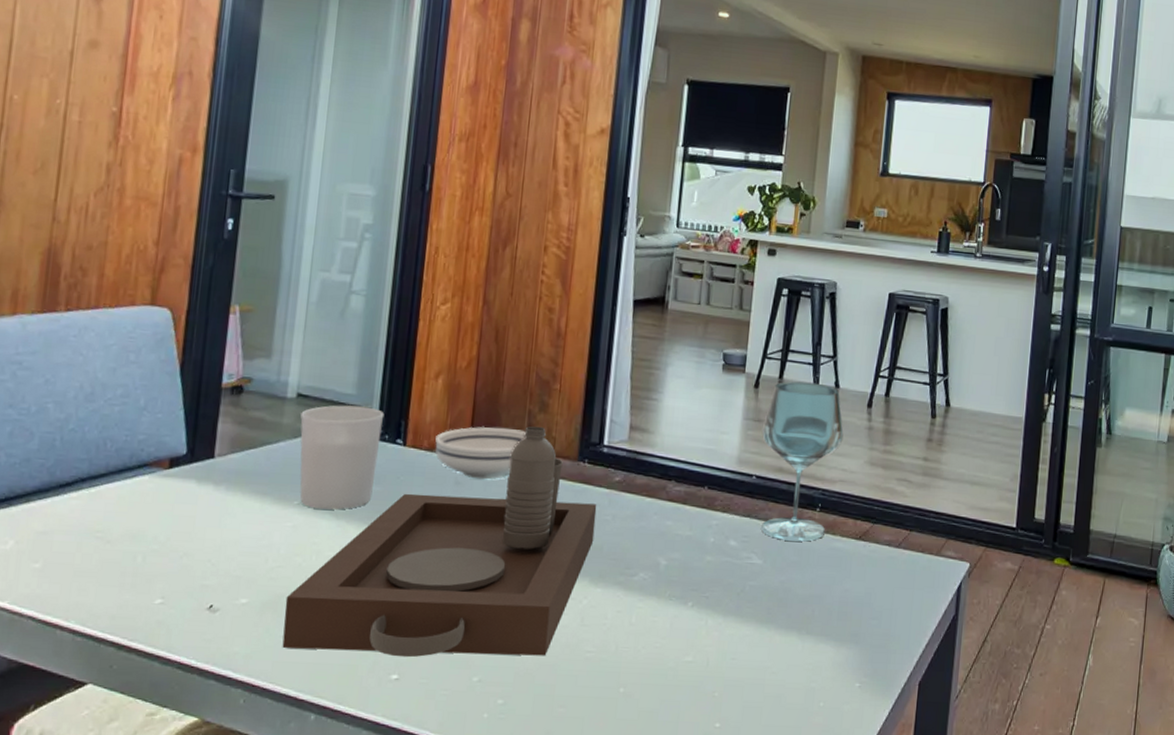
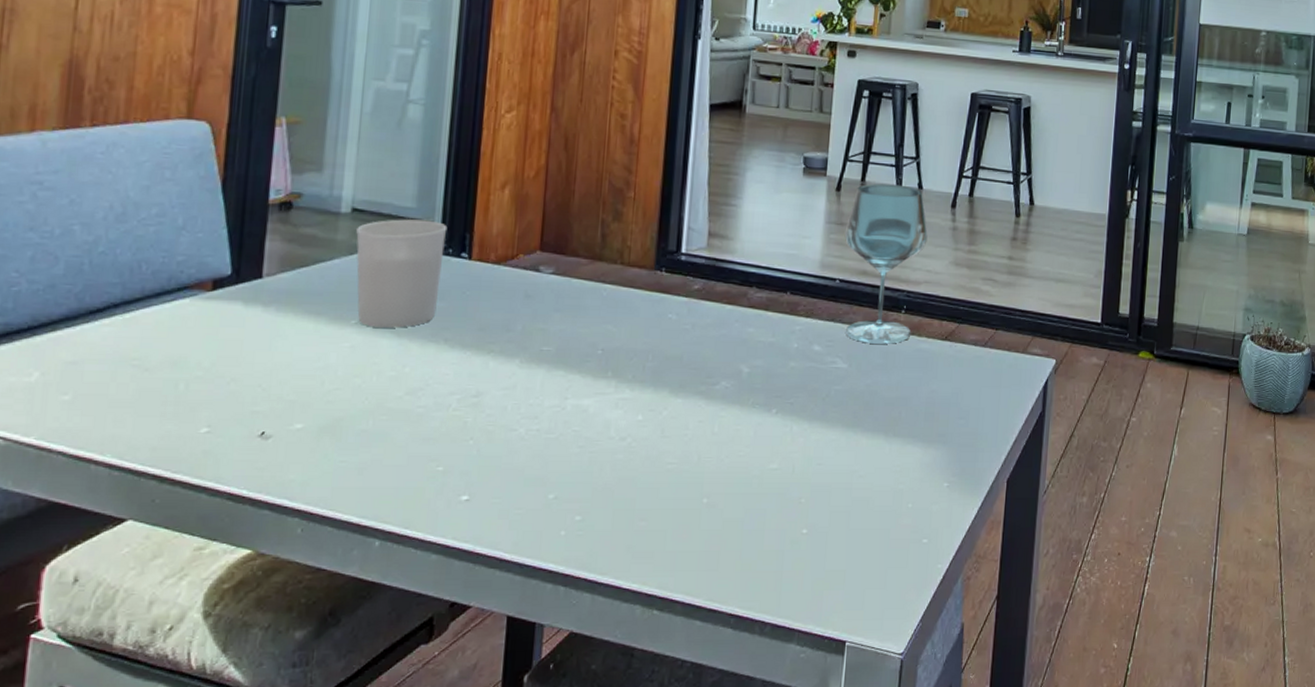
serving tray: present [282,426,597,658] -> none [342,235,676,477]
bowl: present [435,426,527,480] -> none [502,237,600,292]

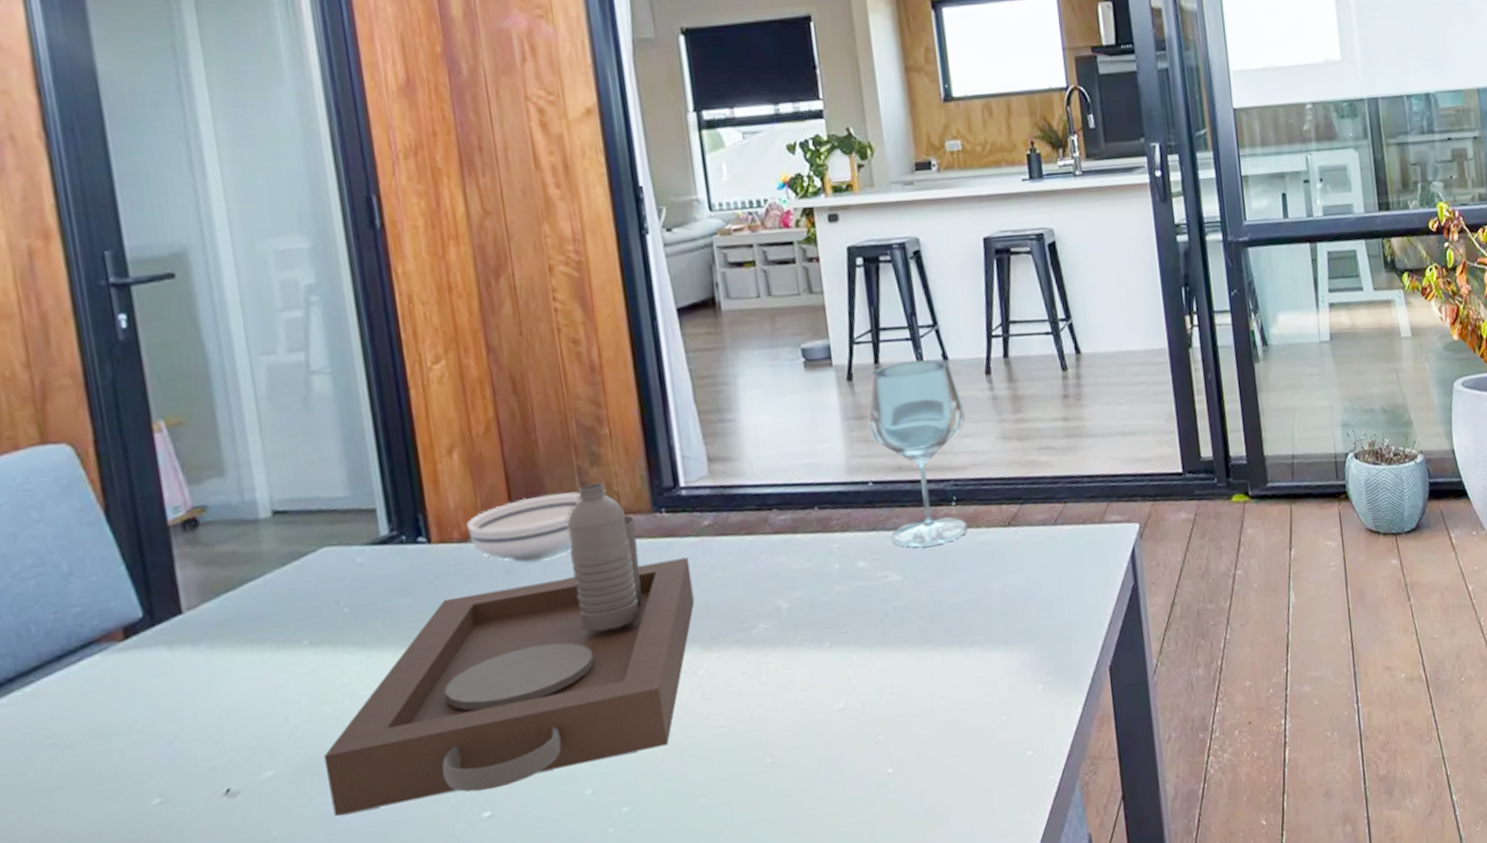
serving tray: none [342,235,676,477] -> present [323,482,695,816]
candle holder: present [356,219,448,328] -> none [283,506,403,645]
bowl: none [502,237,600,292] -> present [467,492,582,563]

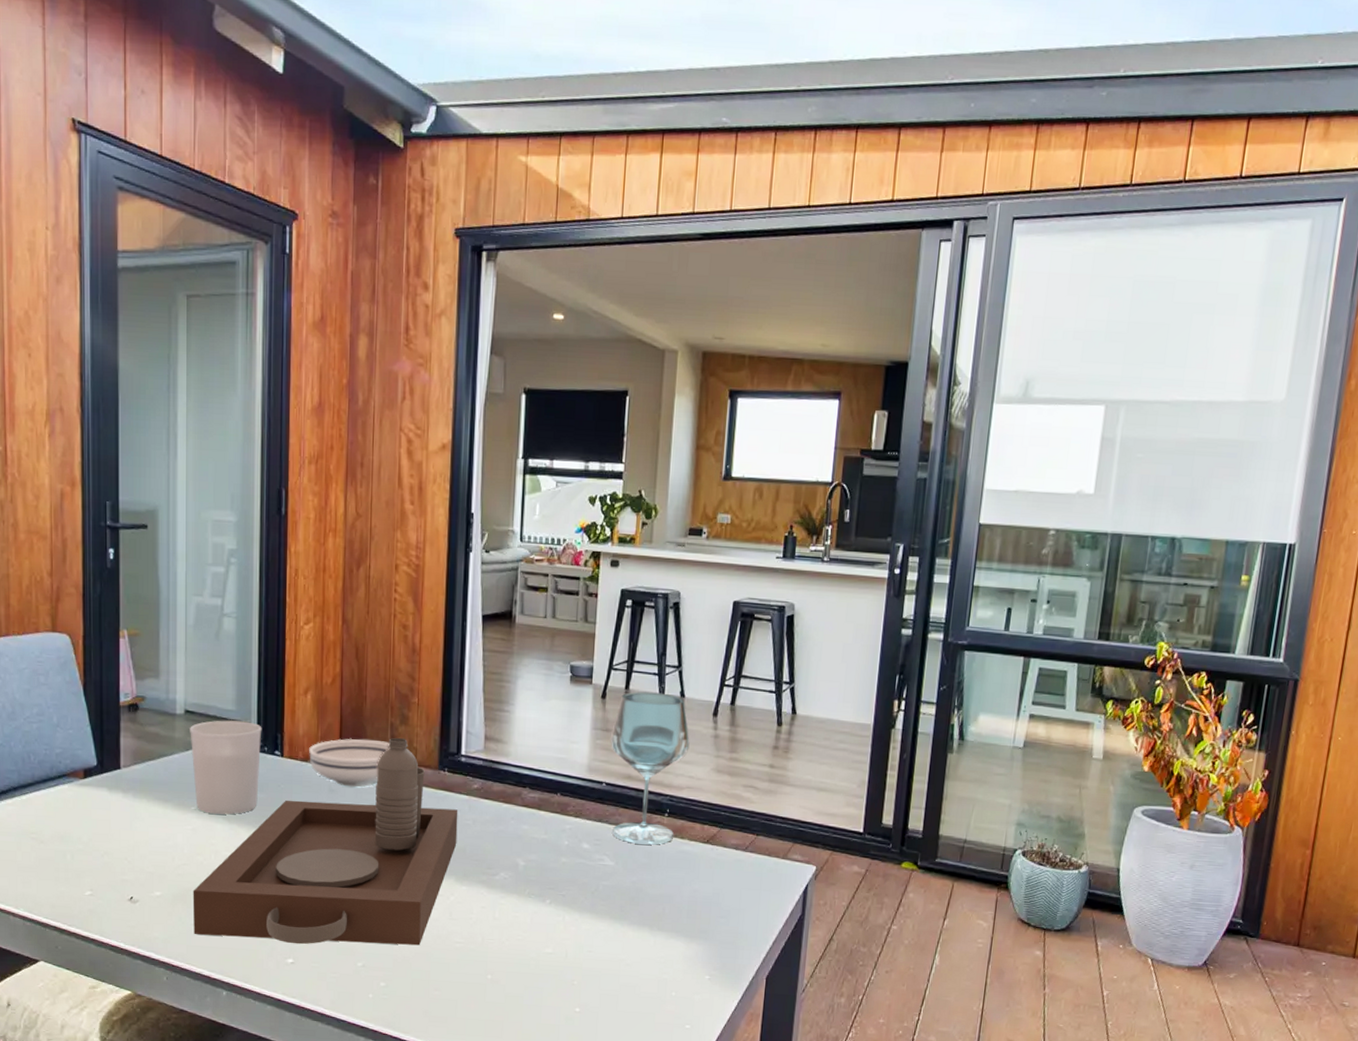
candle holder: none [283,506,403,645] -> present [190,720,262,815]

